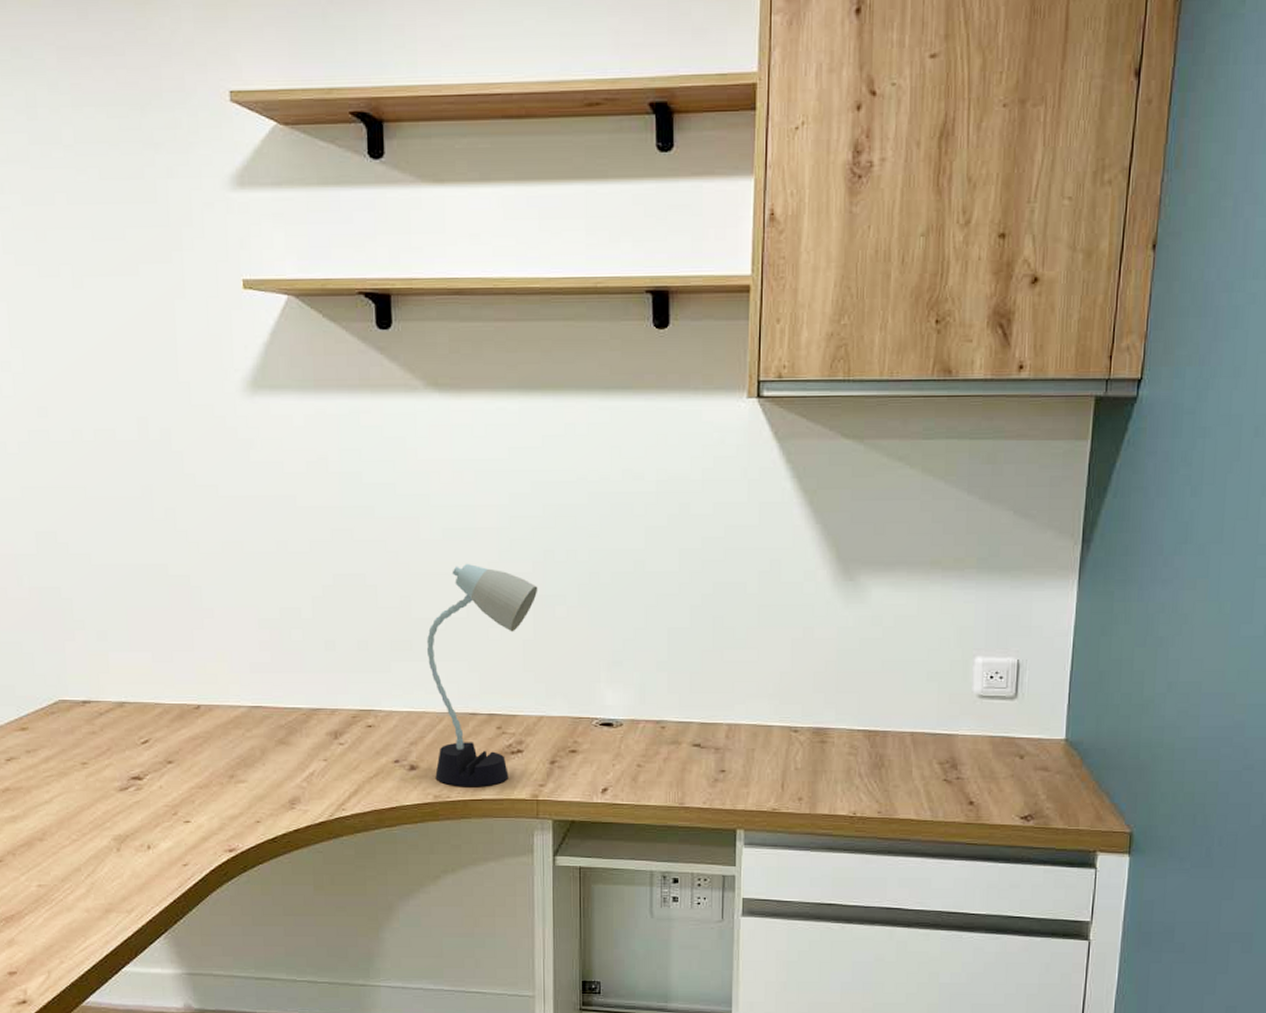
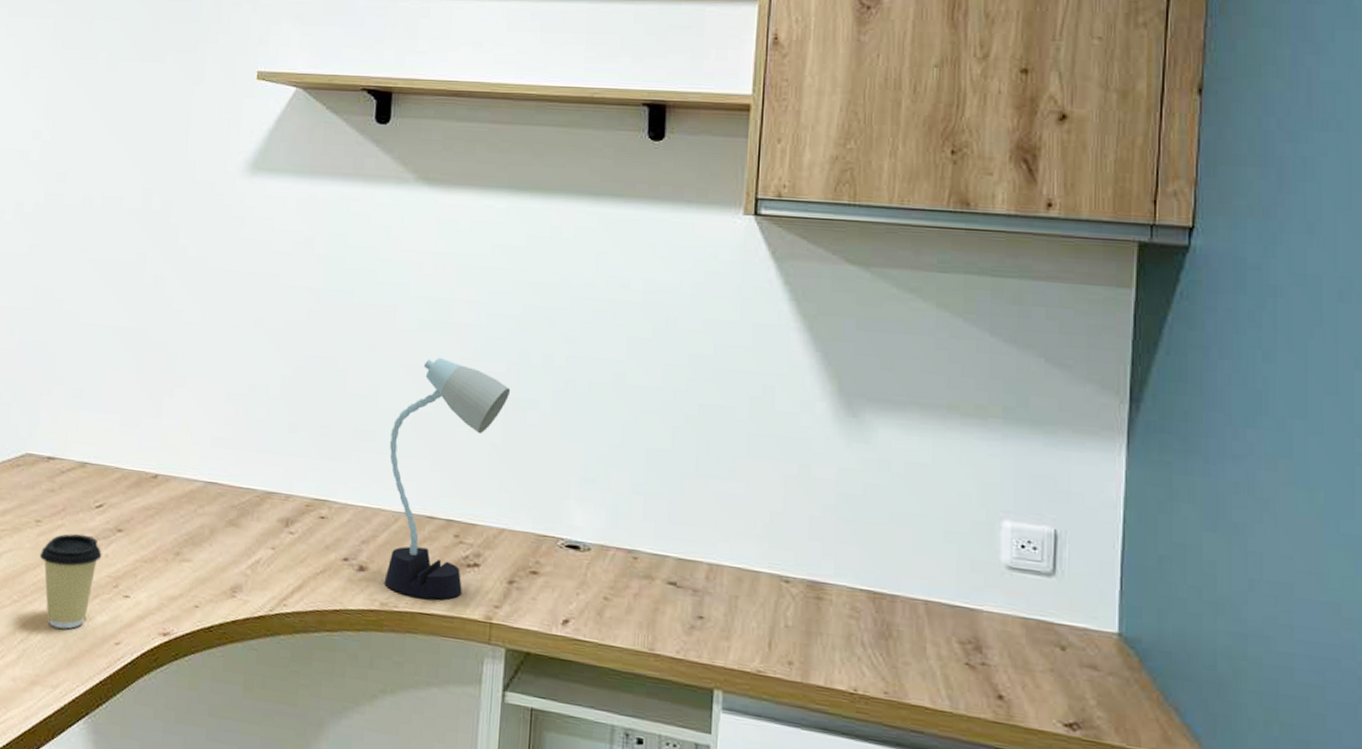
coffee cup: none [92,770,156,859] -> present [39,533,102,629]

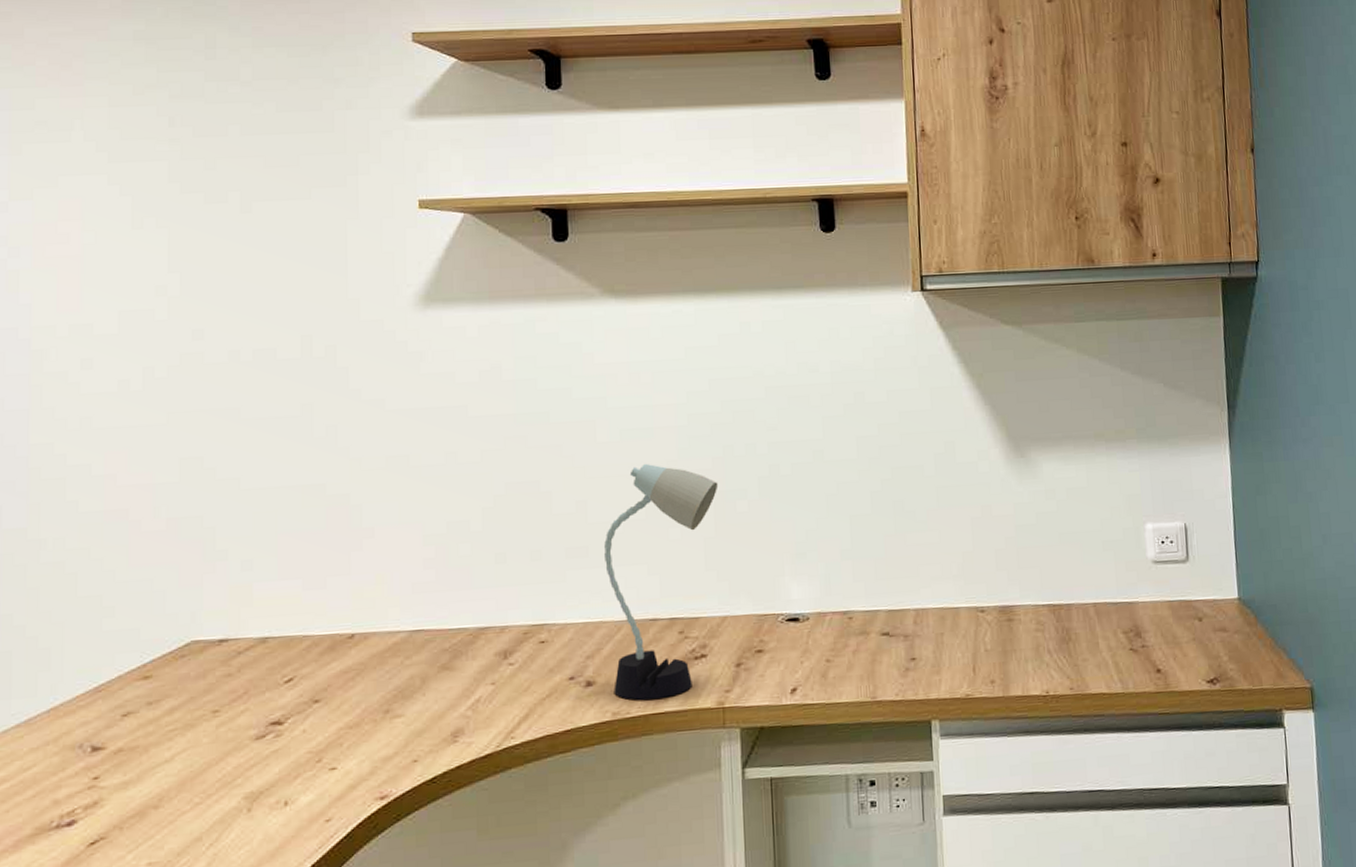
coffee cup: present [39,533,102,629] -> none [222,714,298,821]

